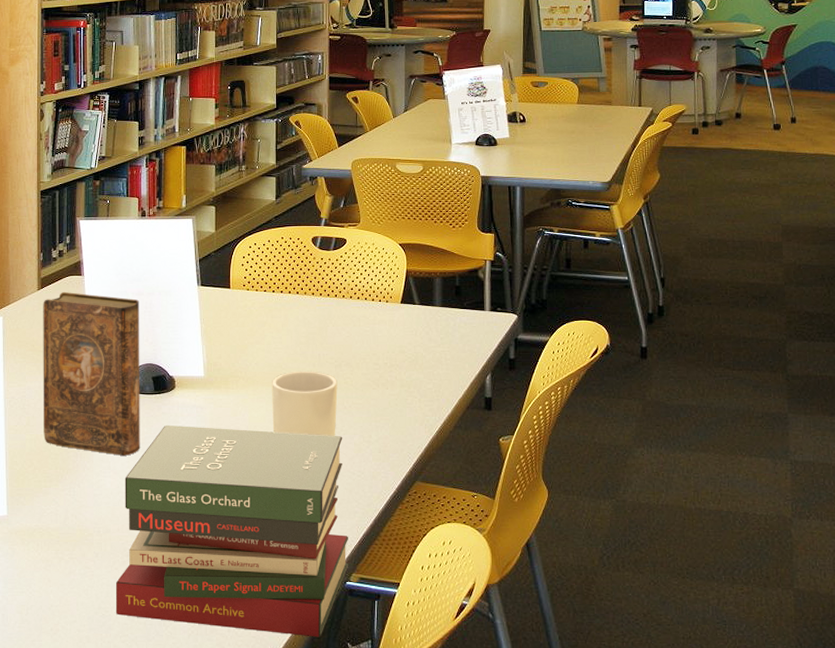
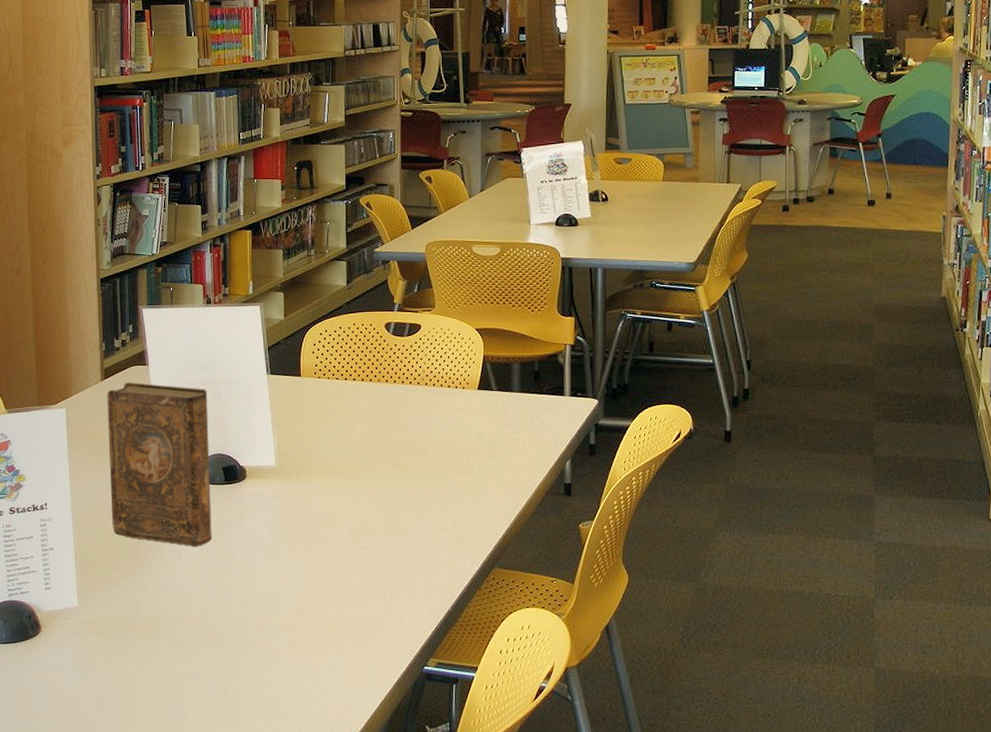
books: present [115,424,349,637] -> none [190,514,426,721]
mug: present [272,371,338,436] -> none [345,459,413,524]

